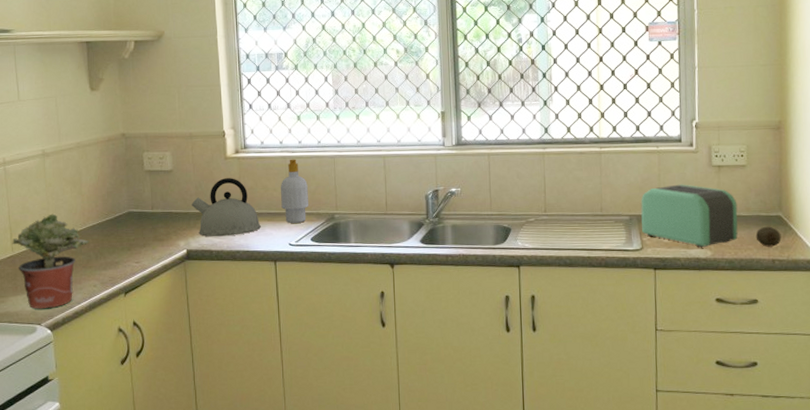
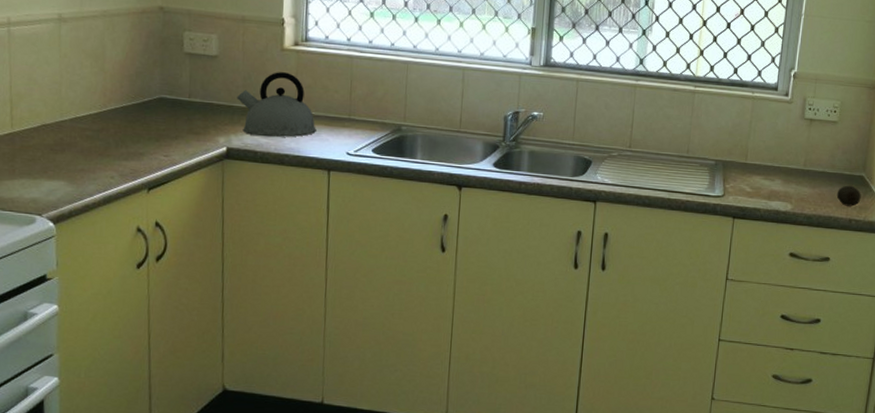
potted plant: present [12,214,89,309] -> none [11,89,110,198]
soap bottle: present [281,159,308,223] -> none [342,59,375,131]
toaster: present [641,184,738,247] -> none [726,133,824,200]

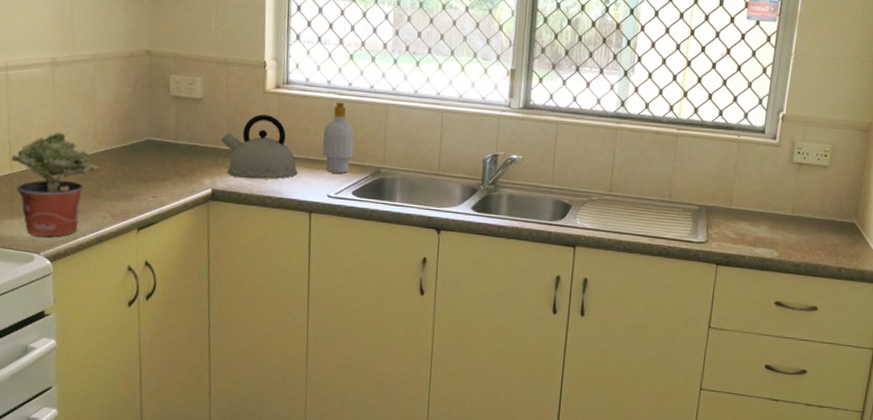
potted plant: none [11,89,110,198] -> present [10,132,101,237]
soap bottle: none [342,59,375,131] -> present [323,102,354,174]
fruit: present [836,185,861,207] -> none [826,232,852,255]

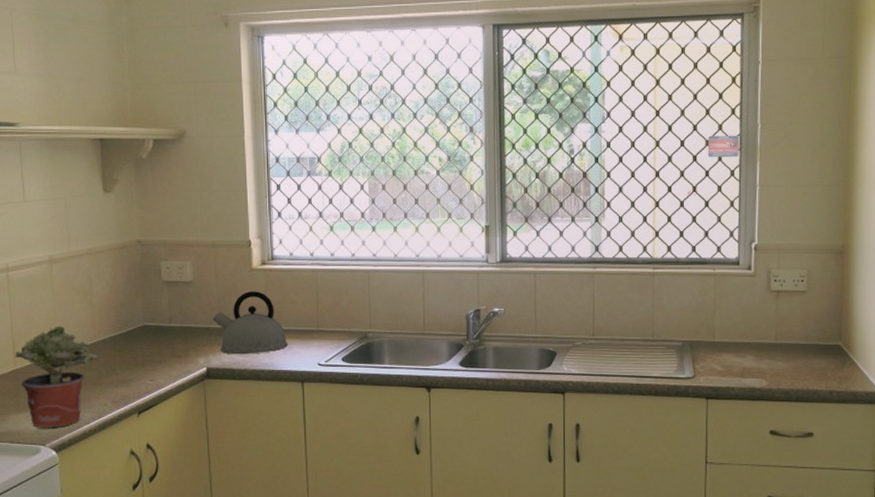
soap bottle: present [323,102,354,174] -> none [310,272,340,341]

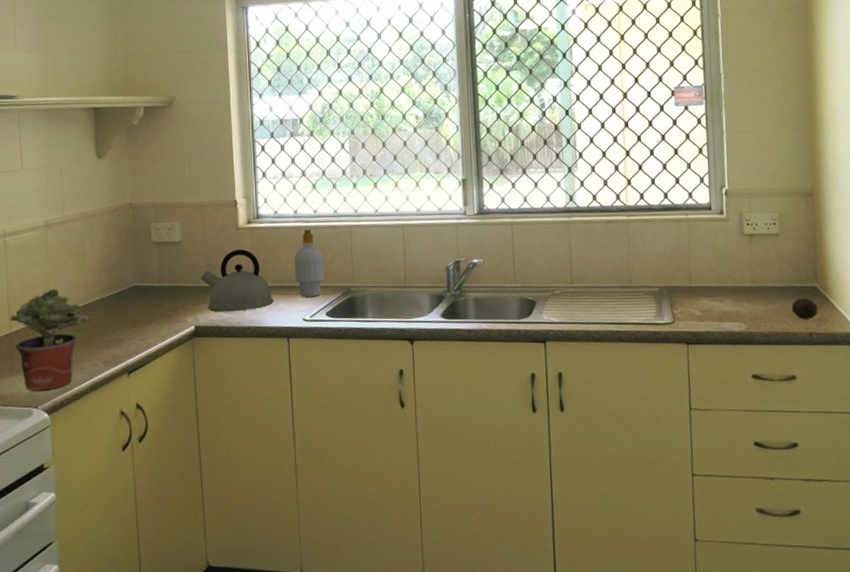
soap bottle: none [310,272,340,341] -> present [295,229,324,297]
fruit: none [813,356,840,378] -> present [791,297,818,320]

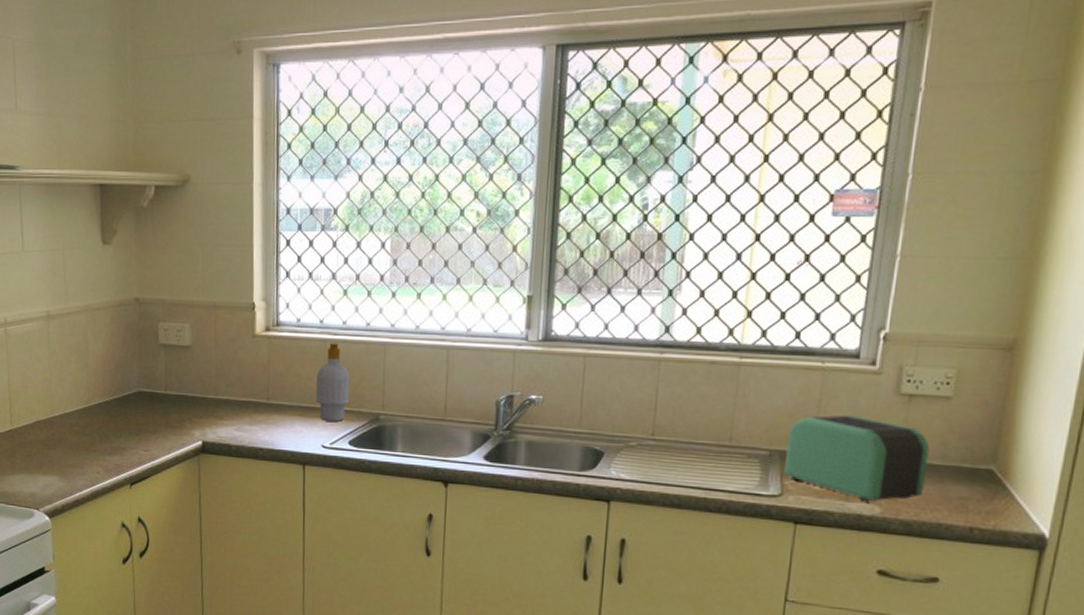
potted plant: present [9,288,92,391] -> none [11,386,94,493]
kettle: present [200,249,273,312] -> none [210,360,290,430]
toaster: none [671,254,773,320] -> present [784,415,930,501]
fruit: present [791,297,818,320] -> none [950,482,989,511]

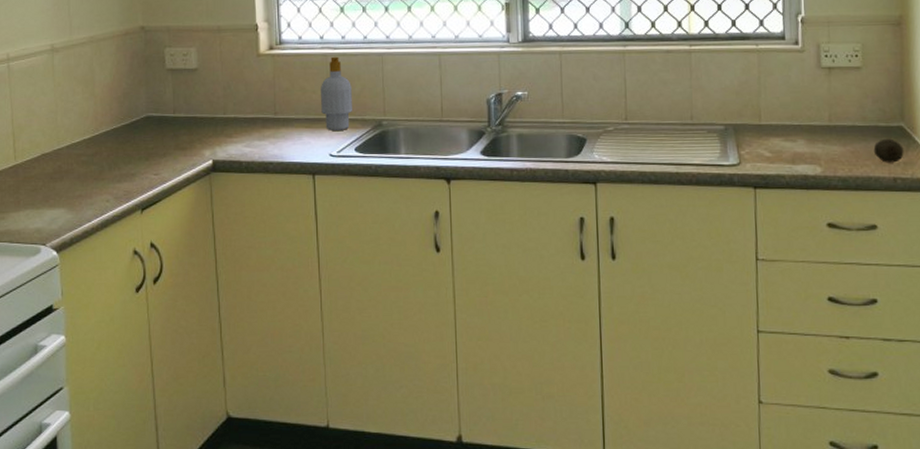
toaster: present [784,415,930,501] -> none [738,88,853,162]
fruit: none [950,482,989,511] -> present [873,138,904,163]

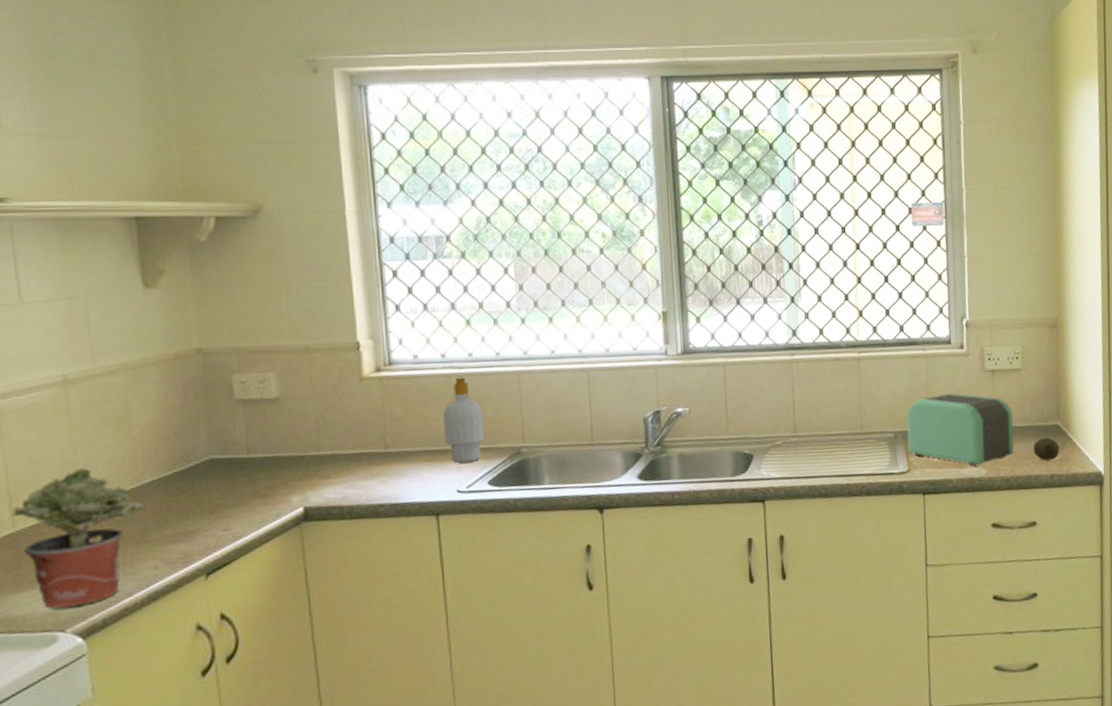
potted plant: none [14,117,102,227] -> present [11,467,146,609]
toaster: none [738,88,853,162] -> present [906,392,1014,465]

